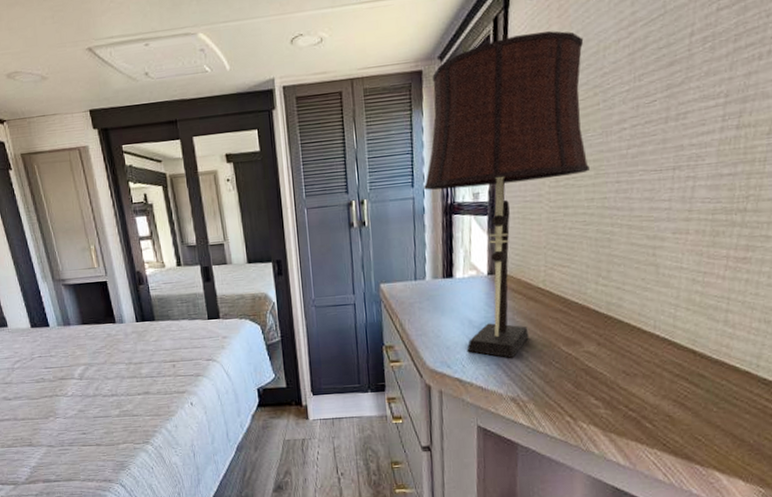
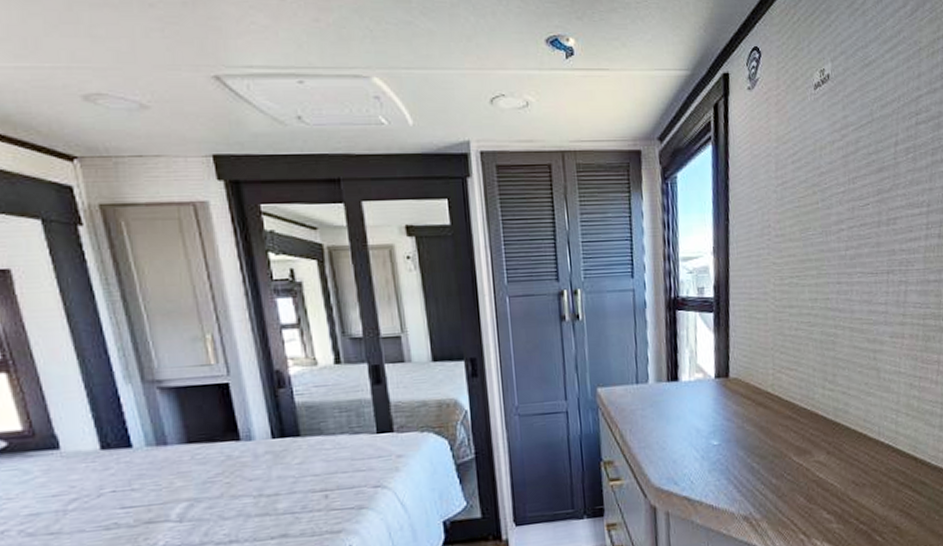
table lamp: present [424,31,589,358] -> none [645,125,812,471]

